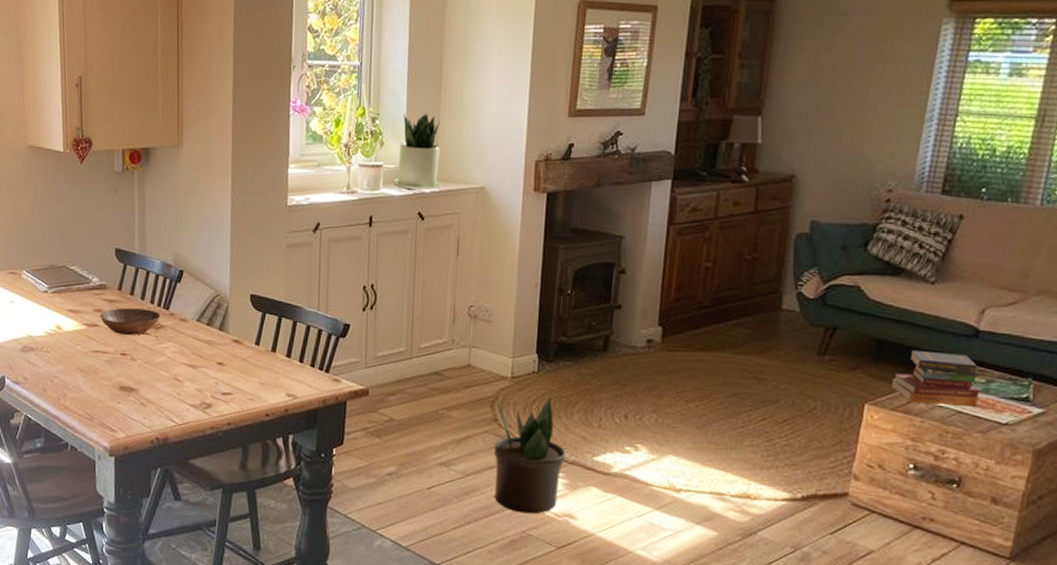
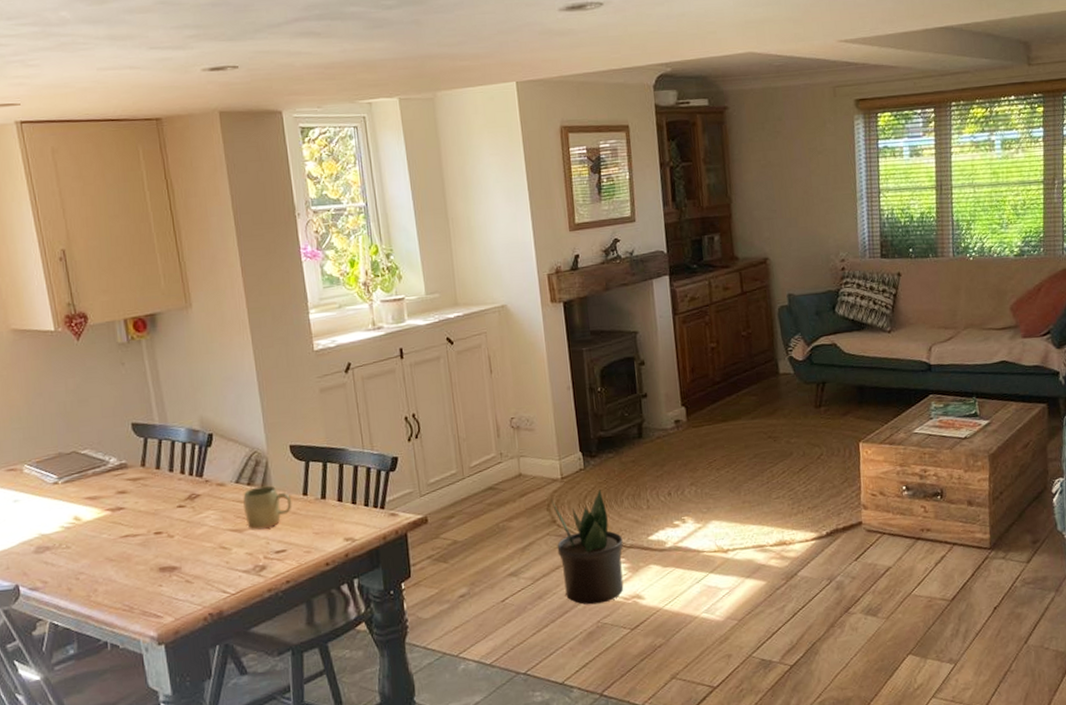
bowl: present [99,308,161,335] -> none [123,480,195,513]
mug: none [200,328,245,370] -> present [243,485,292,530]
planter: present [392,113,442,191] -> none [416,243,465,318]
table lamp: present [727,115,762,184] -> none [708,211,736,271]
books: present [891,349,980,407] -> none [875,386,942,434]

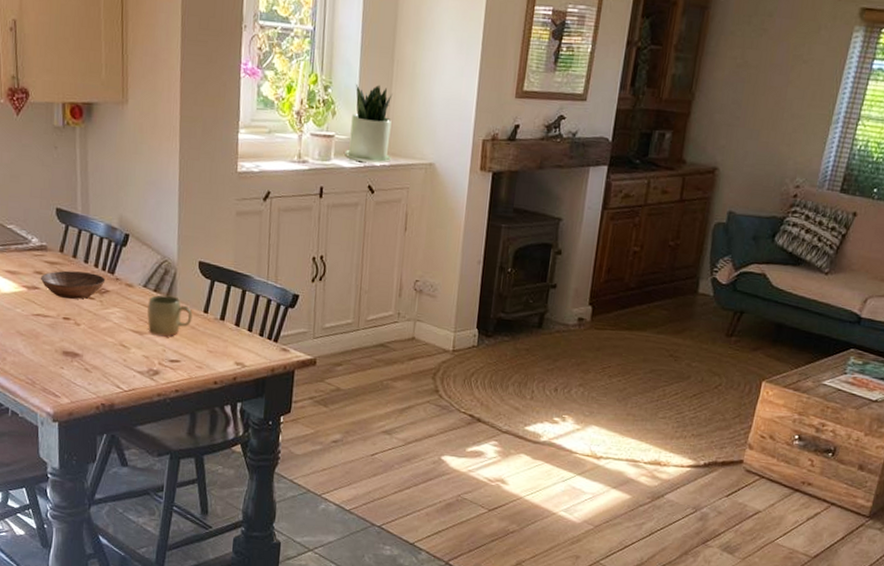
bowl: none [123,480,195,513] -> present [40,270,106,299]
planter: none [416,243,465,318] -> present [343,83,393,165]
planter: present [551,490,624,605] -> none [433,369,500,480]

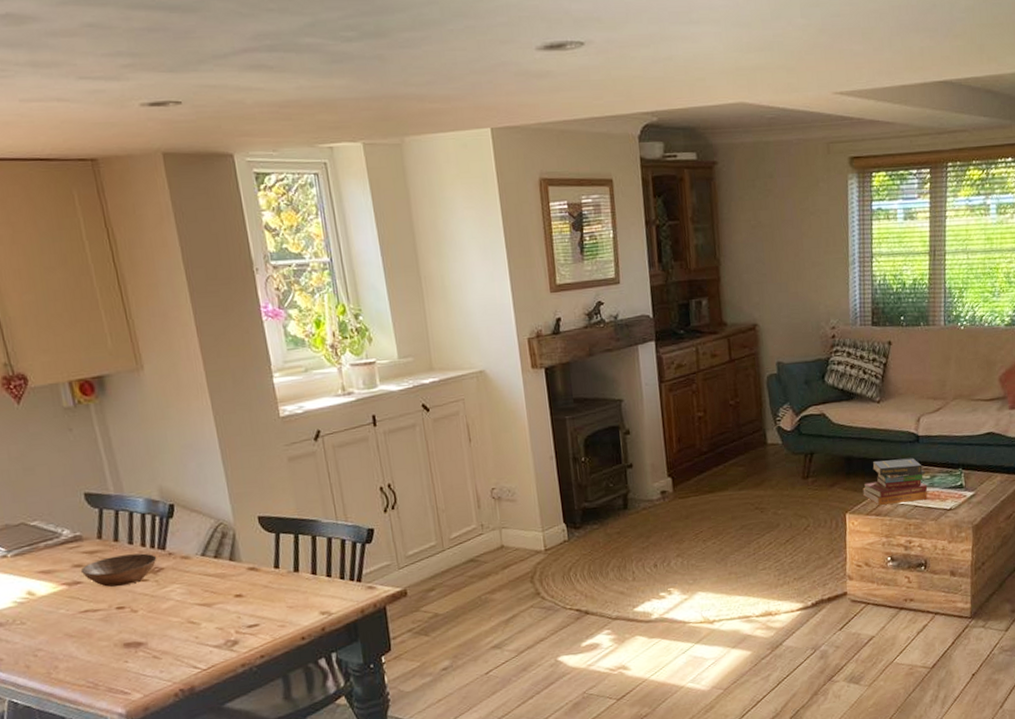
mug: present [147,294,193,336] -> none [210,558,264,604]
planter: present [343,83,393,165] -> none [387,303,441,383]
books: none [785,333,859,386] -> present [862,458,928,505]

